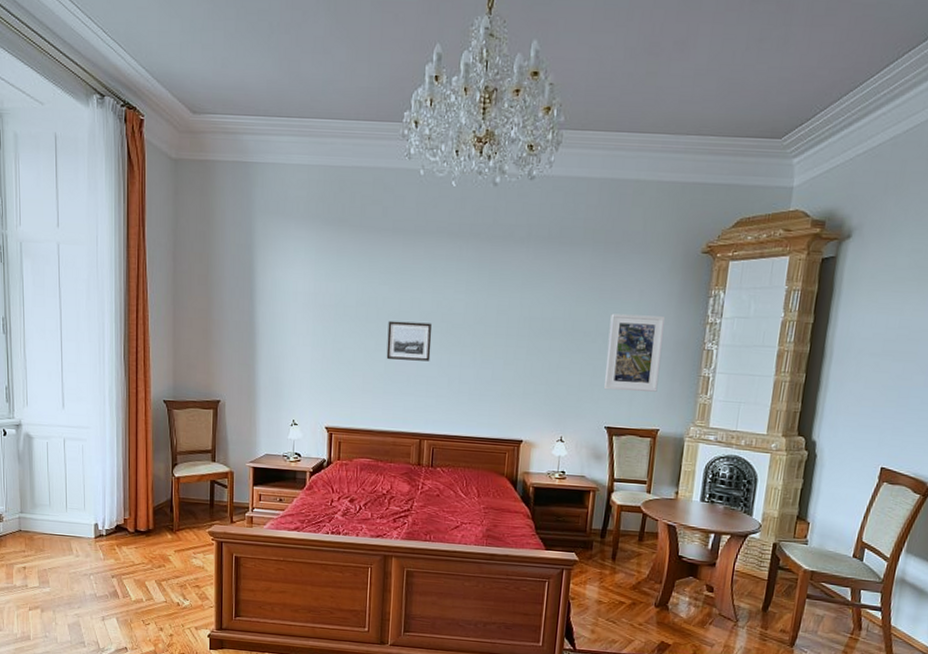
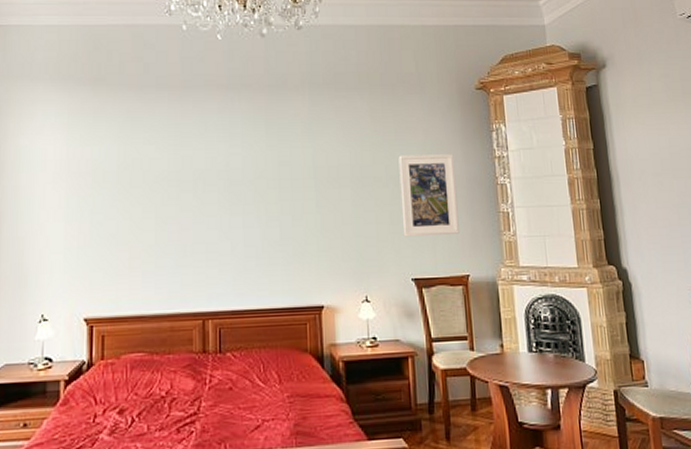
wall art: present [386,320,432,362] -> none [156,182,208,229]

